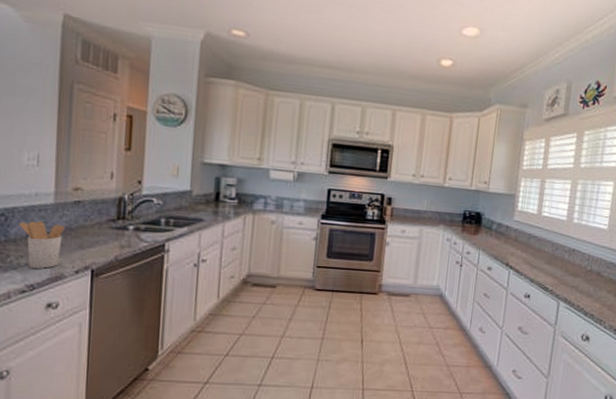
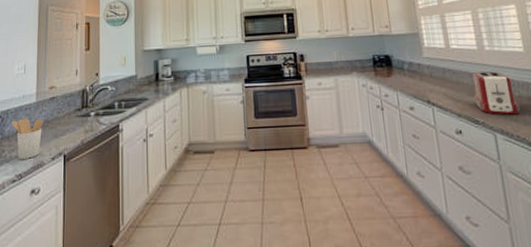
toaster: none [549,241,588,287] -> present [472,71,521,115]

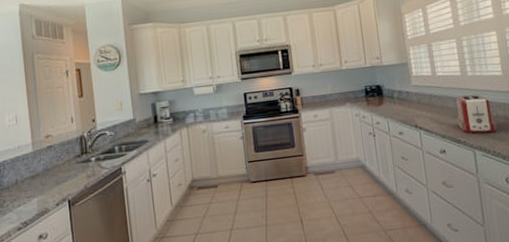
utensil holder: present [11,118,44,159] -> none [9,168,44,208]

